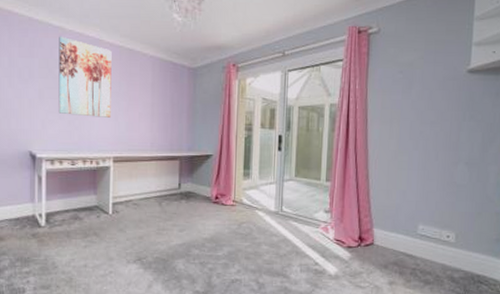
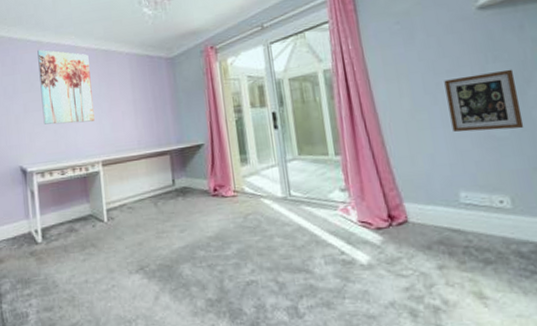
picture frame: none [425,128,483,180] -> present [444,69,524,132]

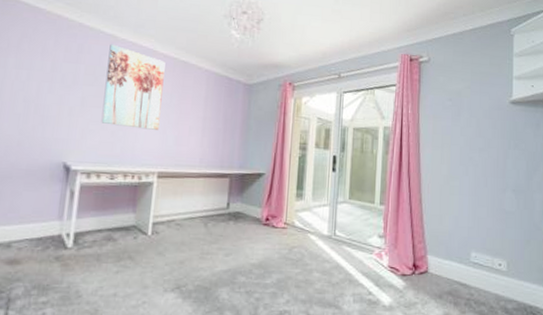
picture frame: present [444,69,524,132] -> none [475,156,527,207]

